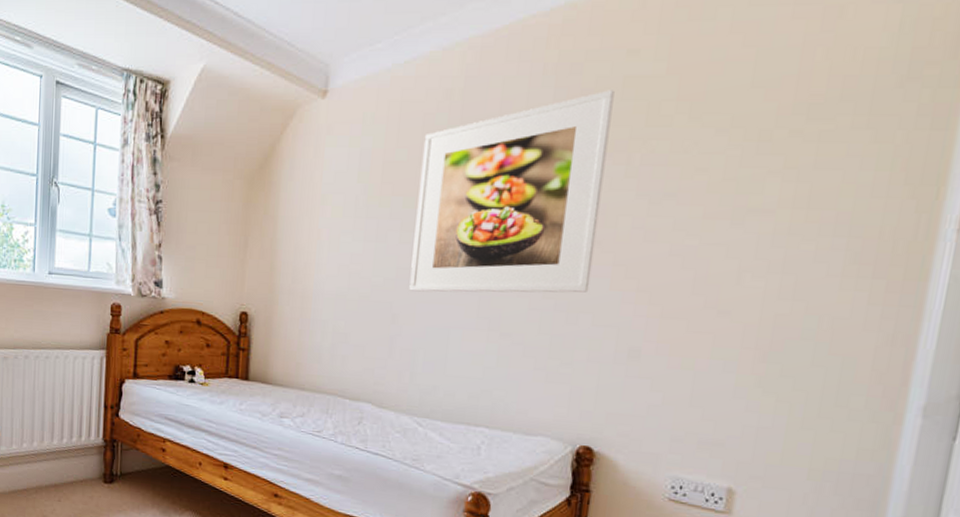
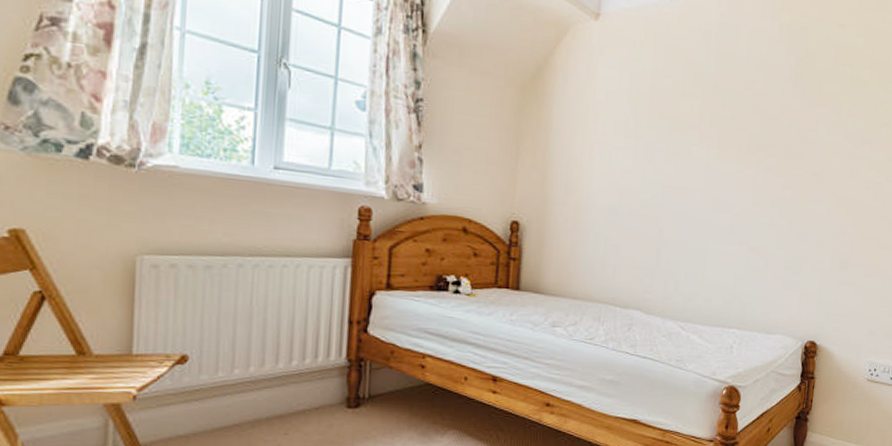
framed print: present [409,90,615,293] -> none [673,53,830,215]

